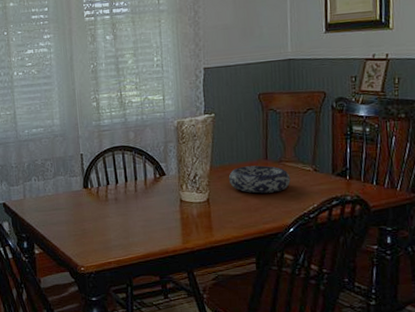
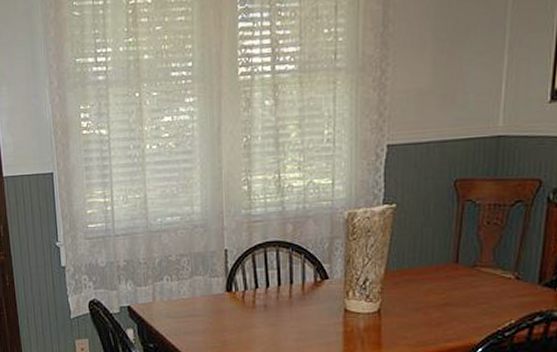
decorative bowl: present [228,165,291,194] -> none [407,270,485,305]

